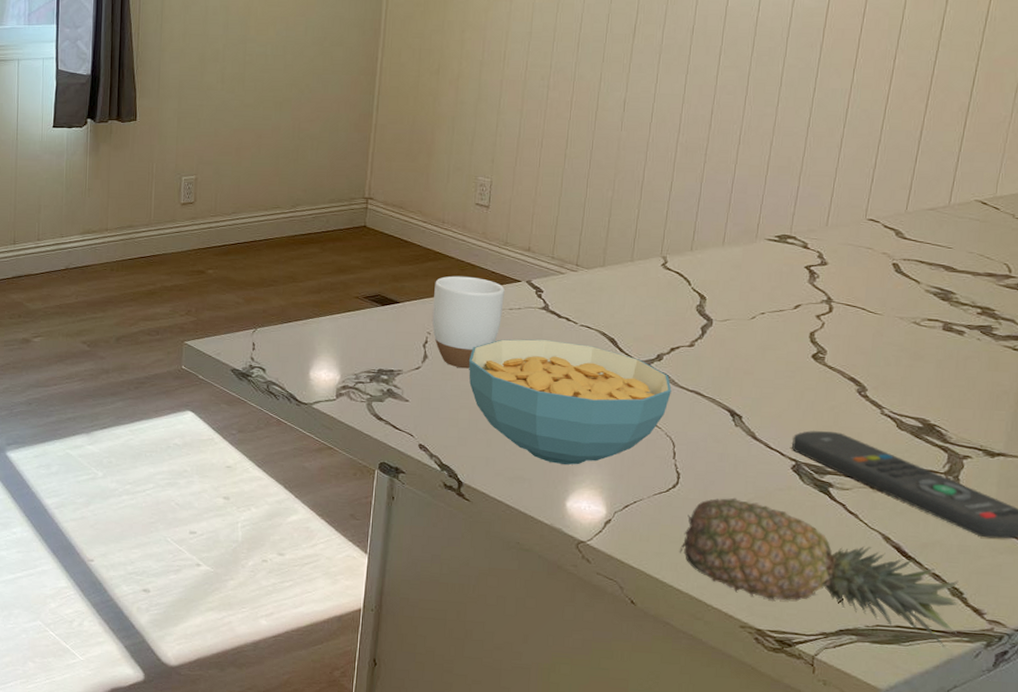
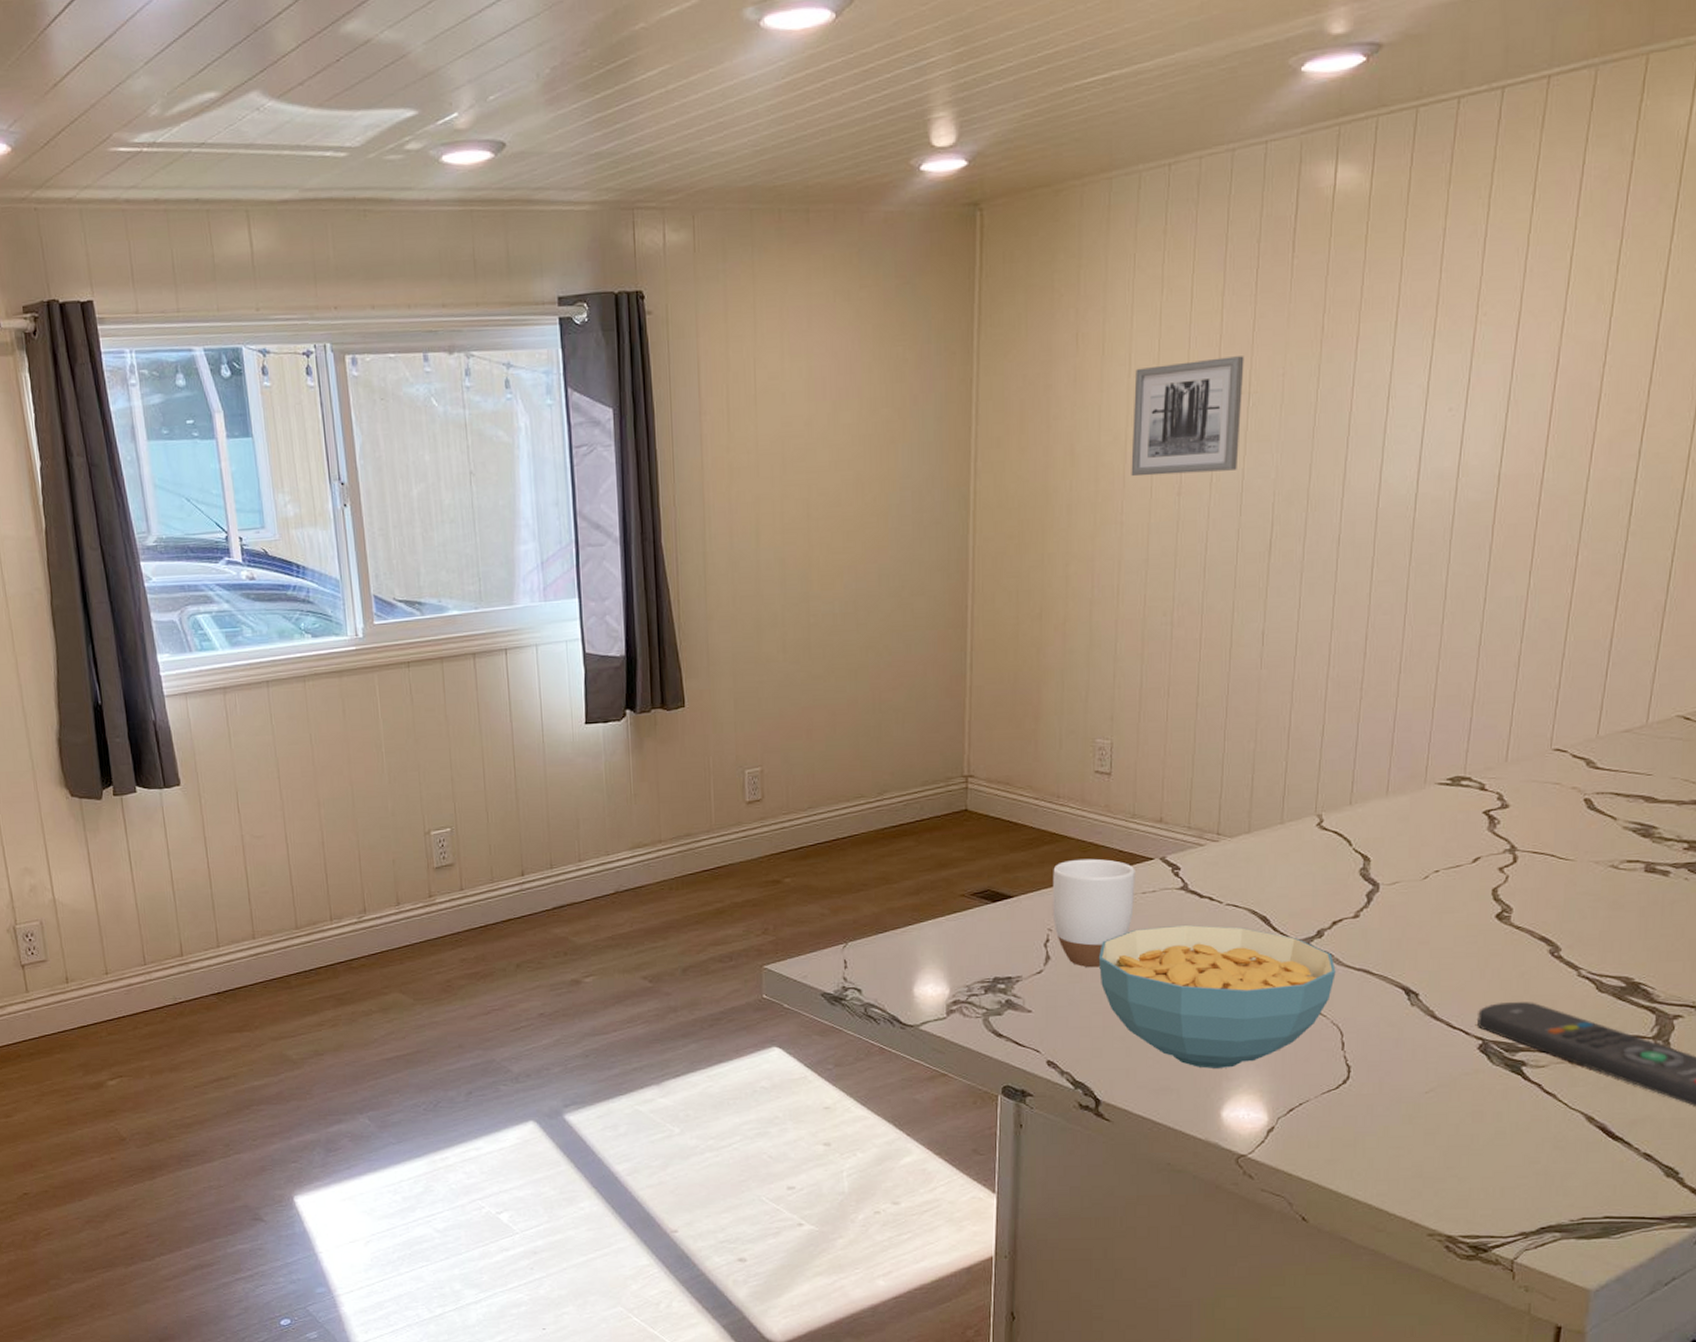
fruit: present [679,497,959,649] -> none [1354,1088,1673,1237]

